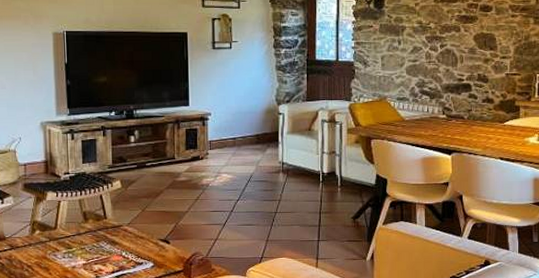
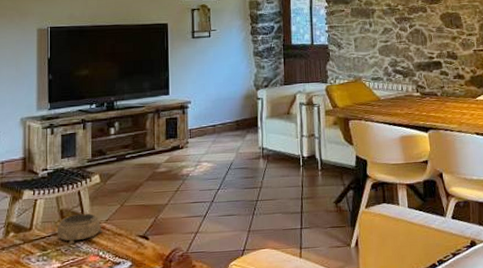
decorative bowl: none [80,216,126,245] -> present [57,213,103,245]

